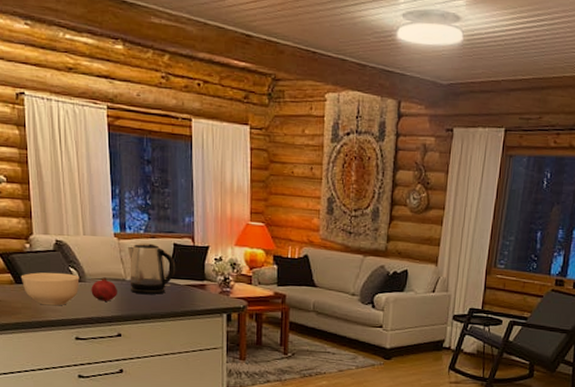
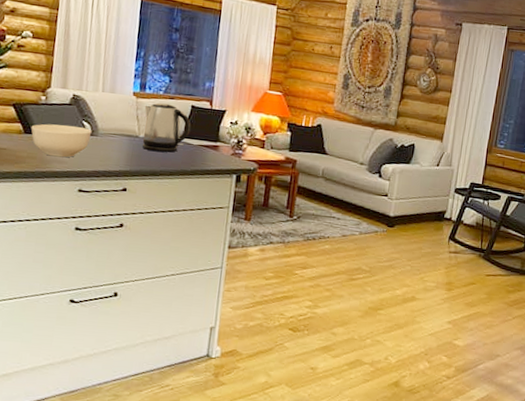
fruit: present [91,277,117,301] -> none [101,133,129,156]

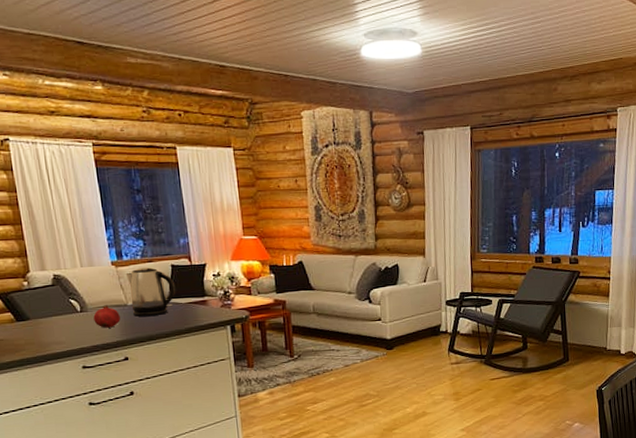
bowl: present [30,123,92,158] -> none [21,305,81,339]
fruit: none [101,133,129,156] -> present [93,305,120,328]

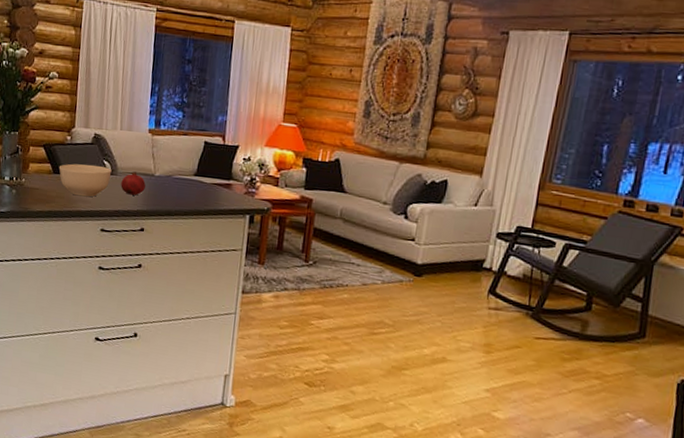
bowl: none [21,305,81,339] -> present [59,163,112,197]
kettle: present [125,267,176,317] -> none [157,139,204,192]

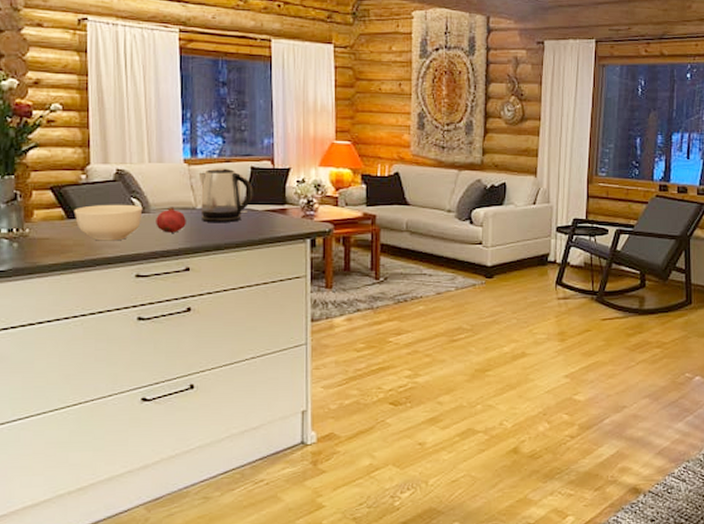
kettle: none [157,139,204,192] -> present [198,168,253,223]

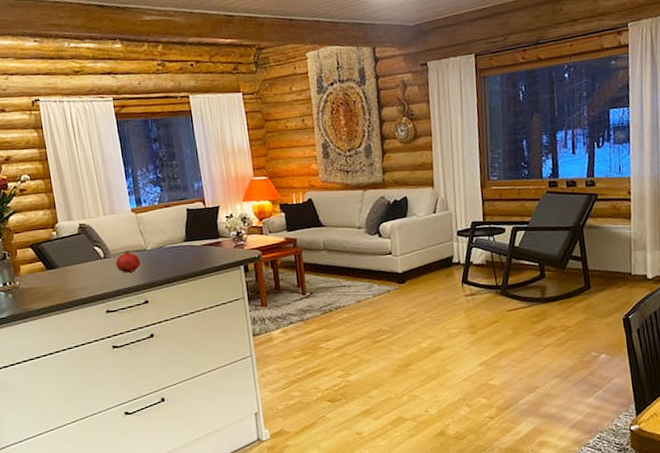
bowl: present [73,204,143,241] -> none [50,252,105,286]
kettle: present [198,168,253,223] -> none [144,212,191,261]

